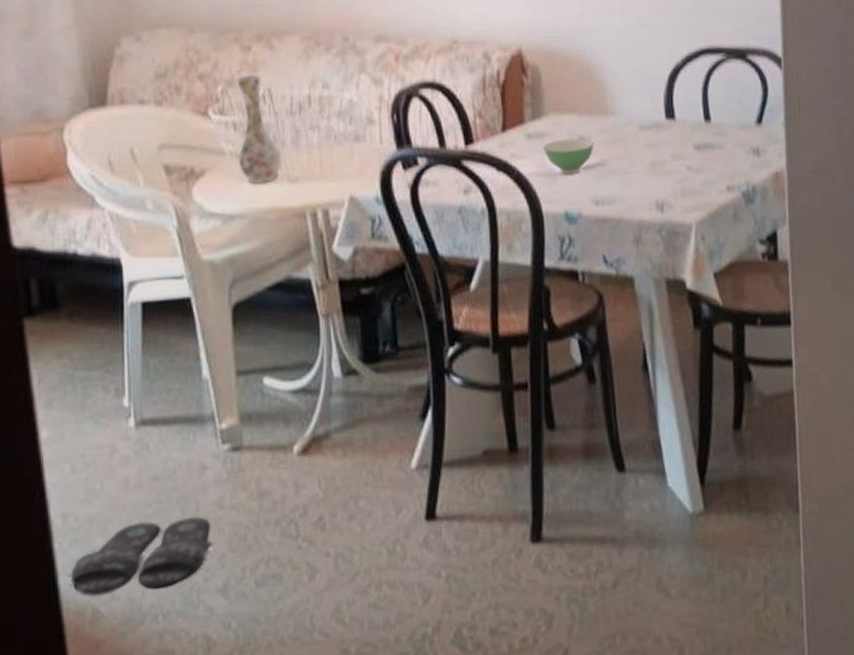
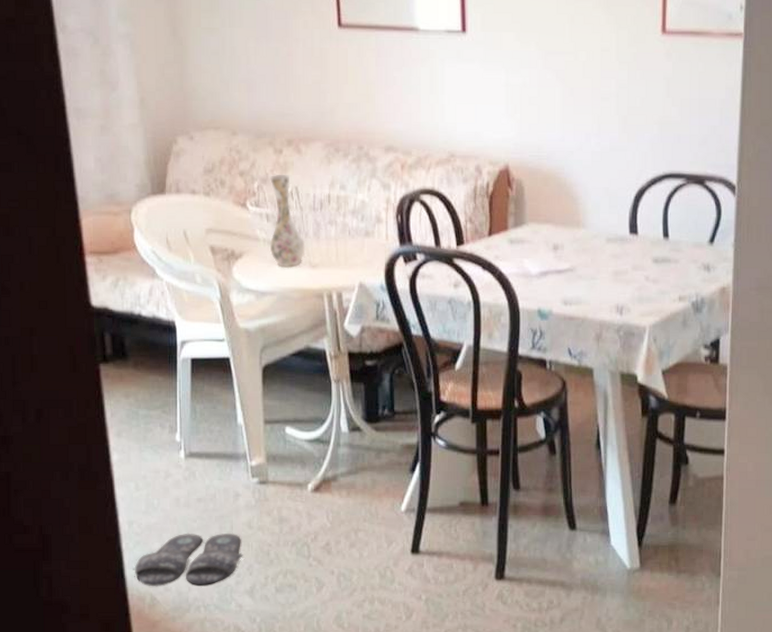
bowl: present [542,138,594,175] -> none [522,246,566,277]

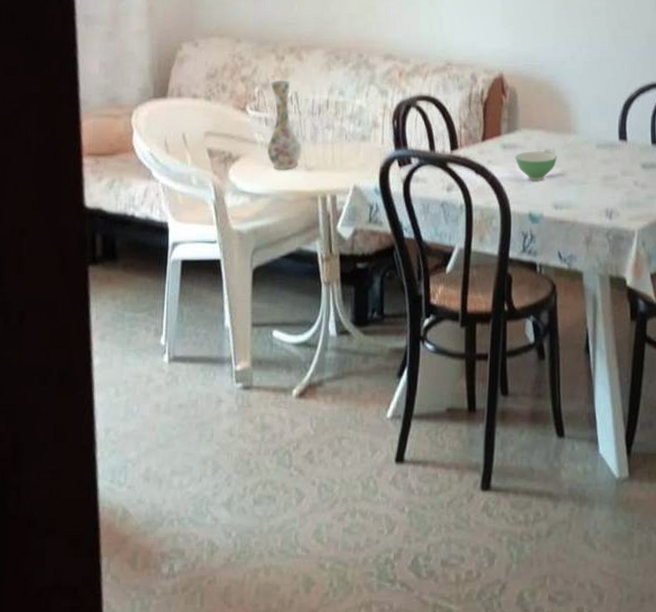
slippers: present [135,532,243,587] -> none [108,440,222,499]
bowl: none [522,246,566,277] -> present [514,151,558,182]

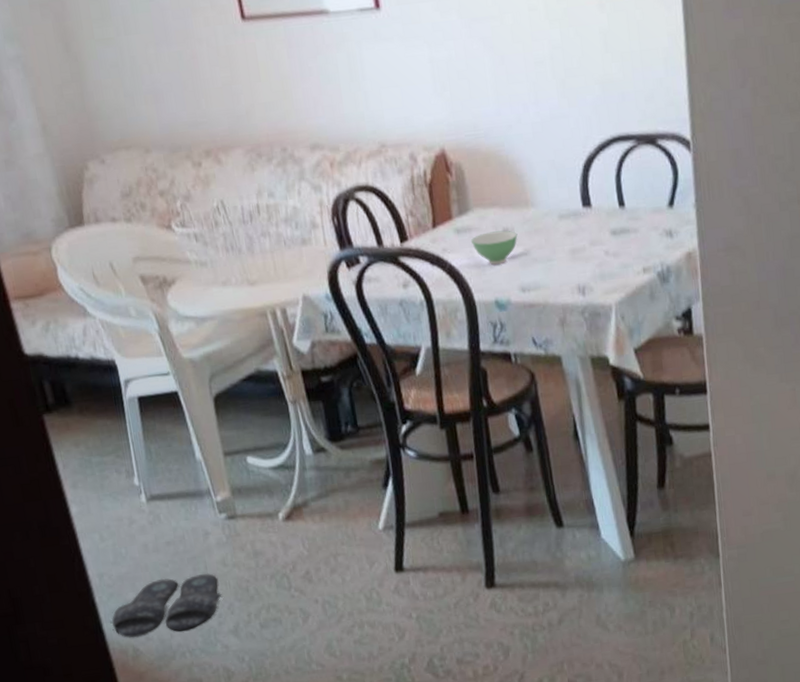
slippers: none [108,440,222,499] -> present [112,573,222,638]
vase: present [266,80,303,172] -> none [192,189,241,290]

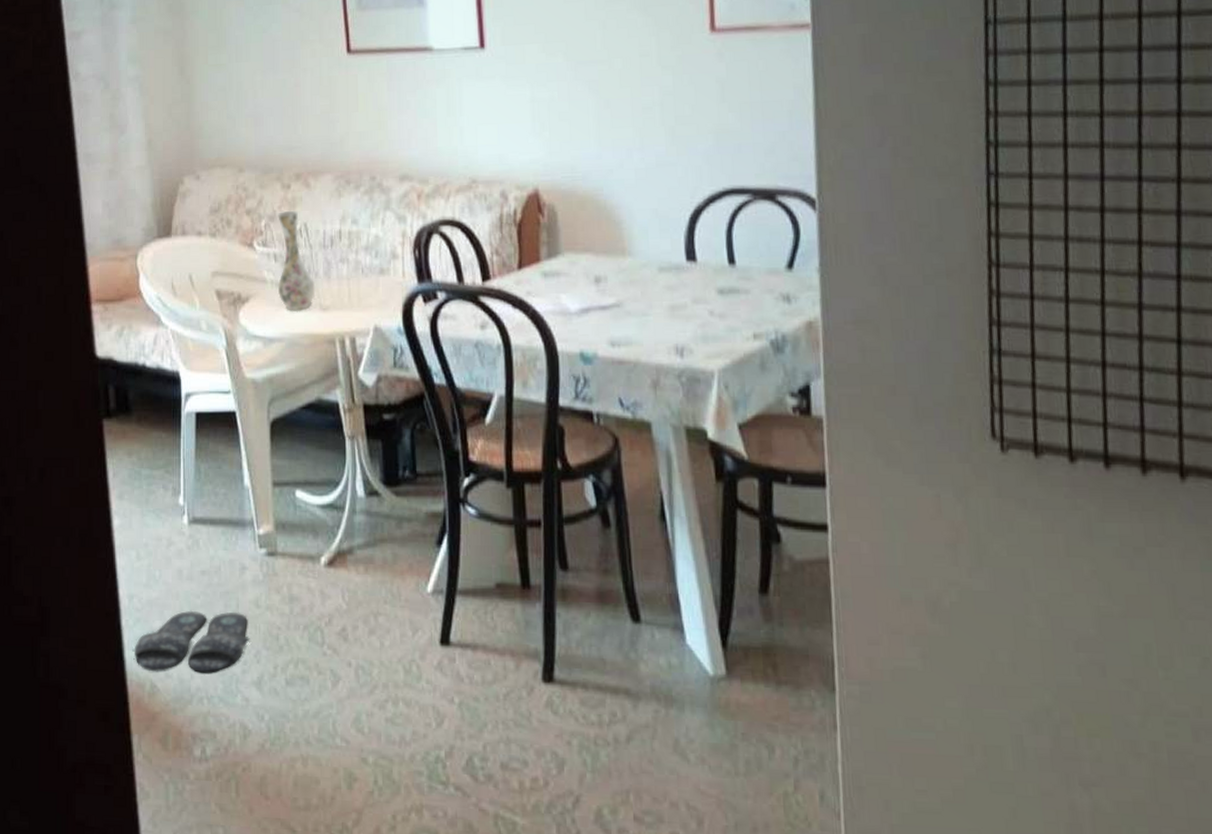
vase: none [192,189,241,290] -> present [277,211,316,313]
bowl: present [470,230,518,265] -> none [558,278,611,315]

